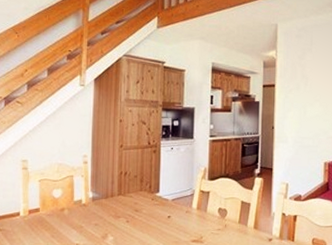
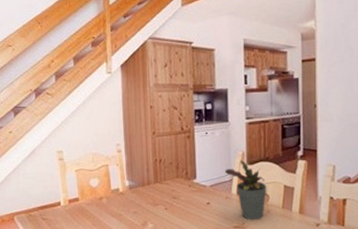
potted plant: none [186,176,226,235] -> present [224,161,267,220]

